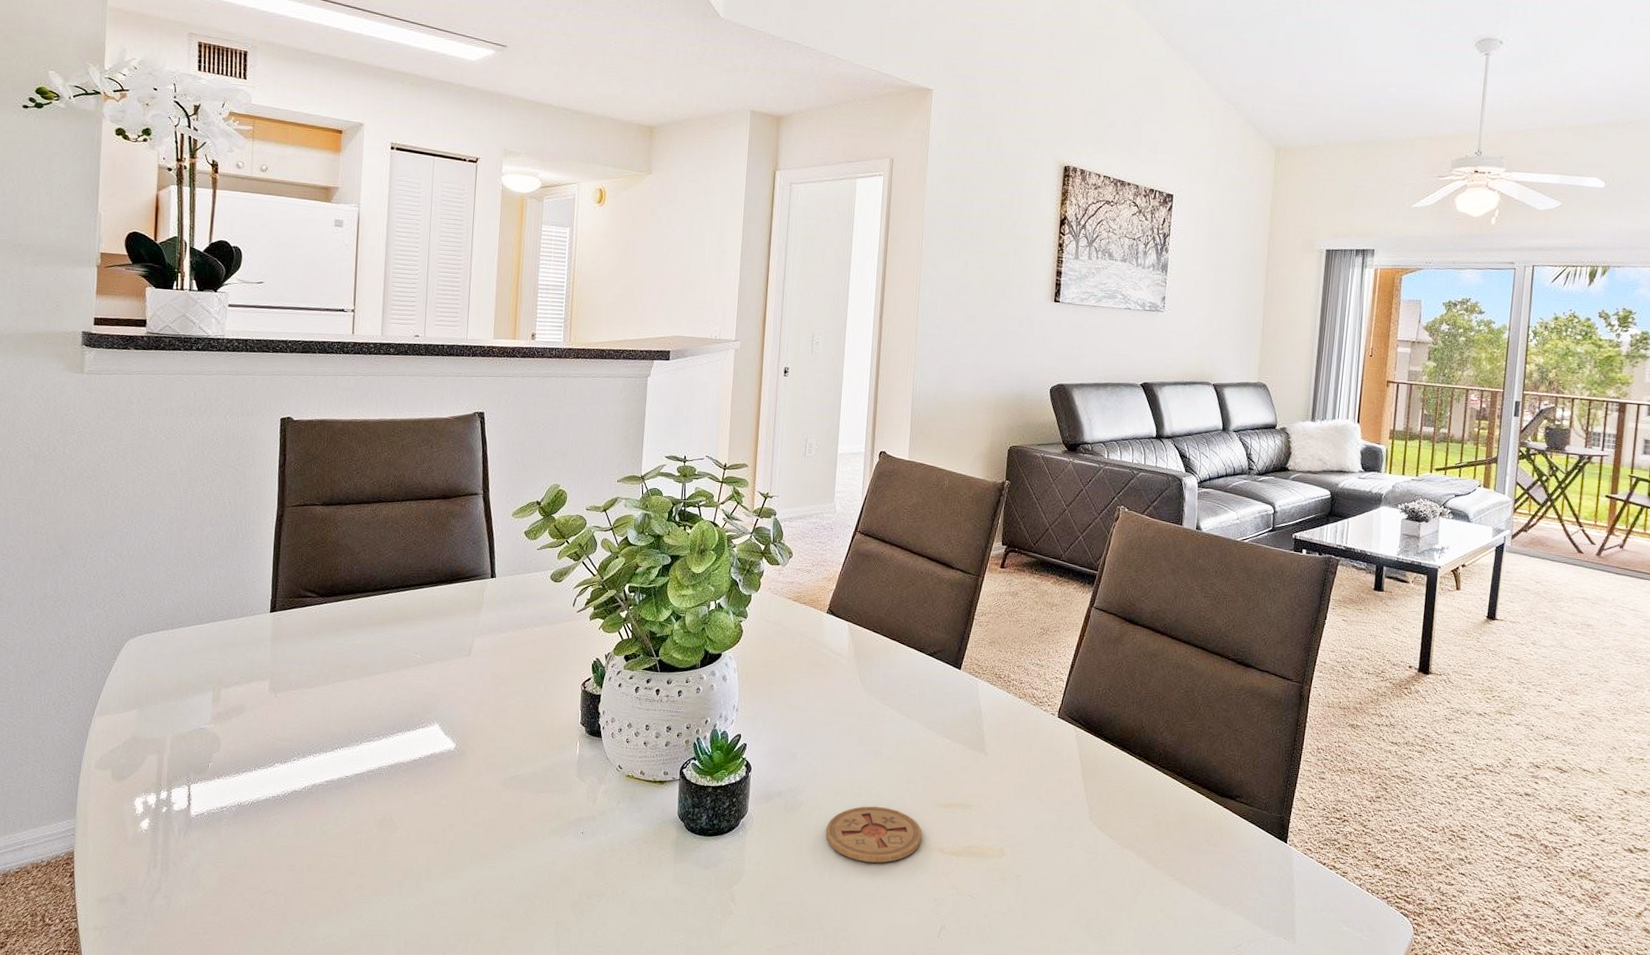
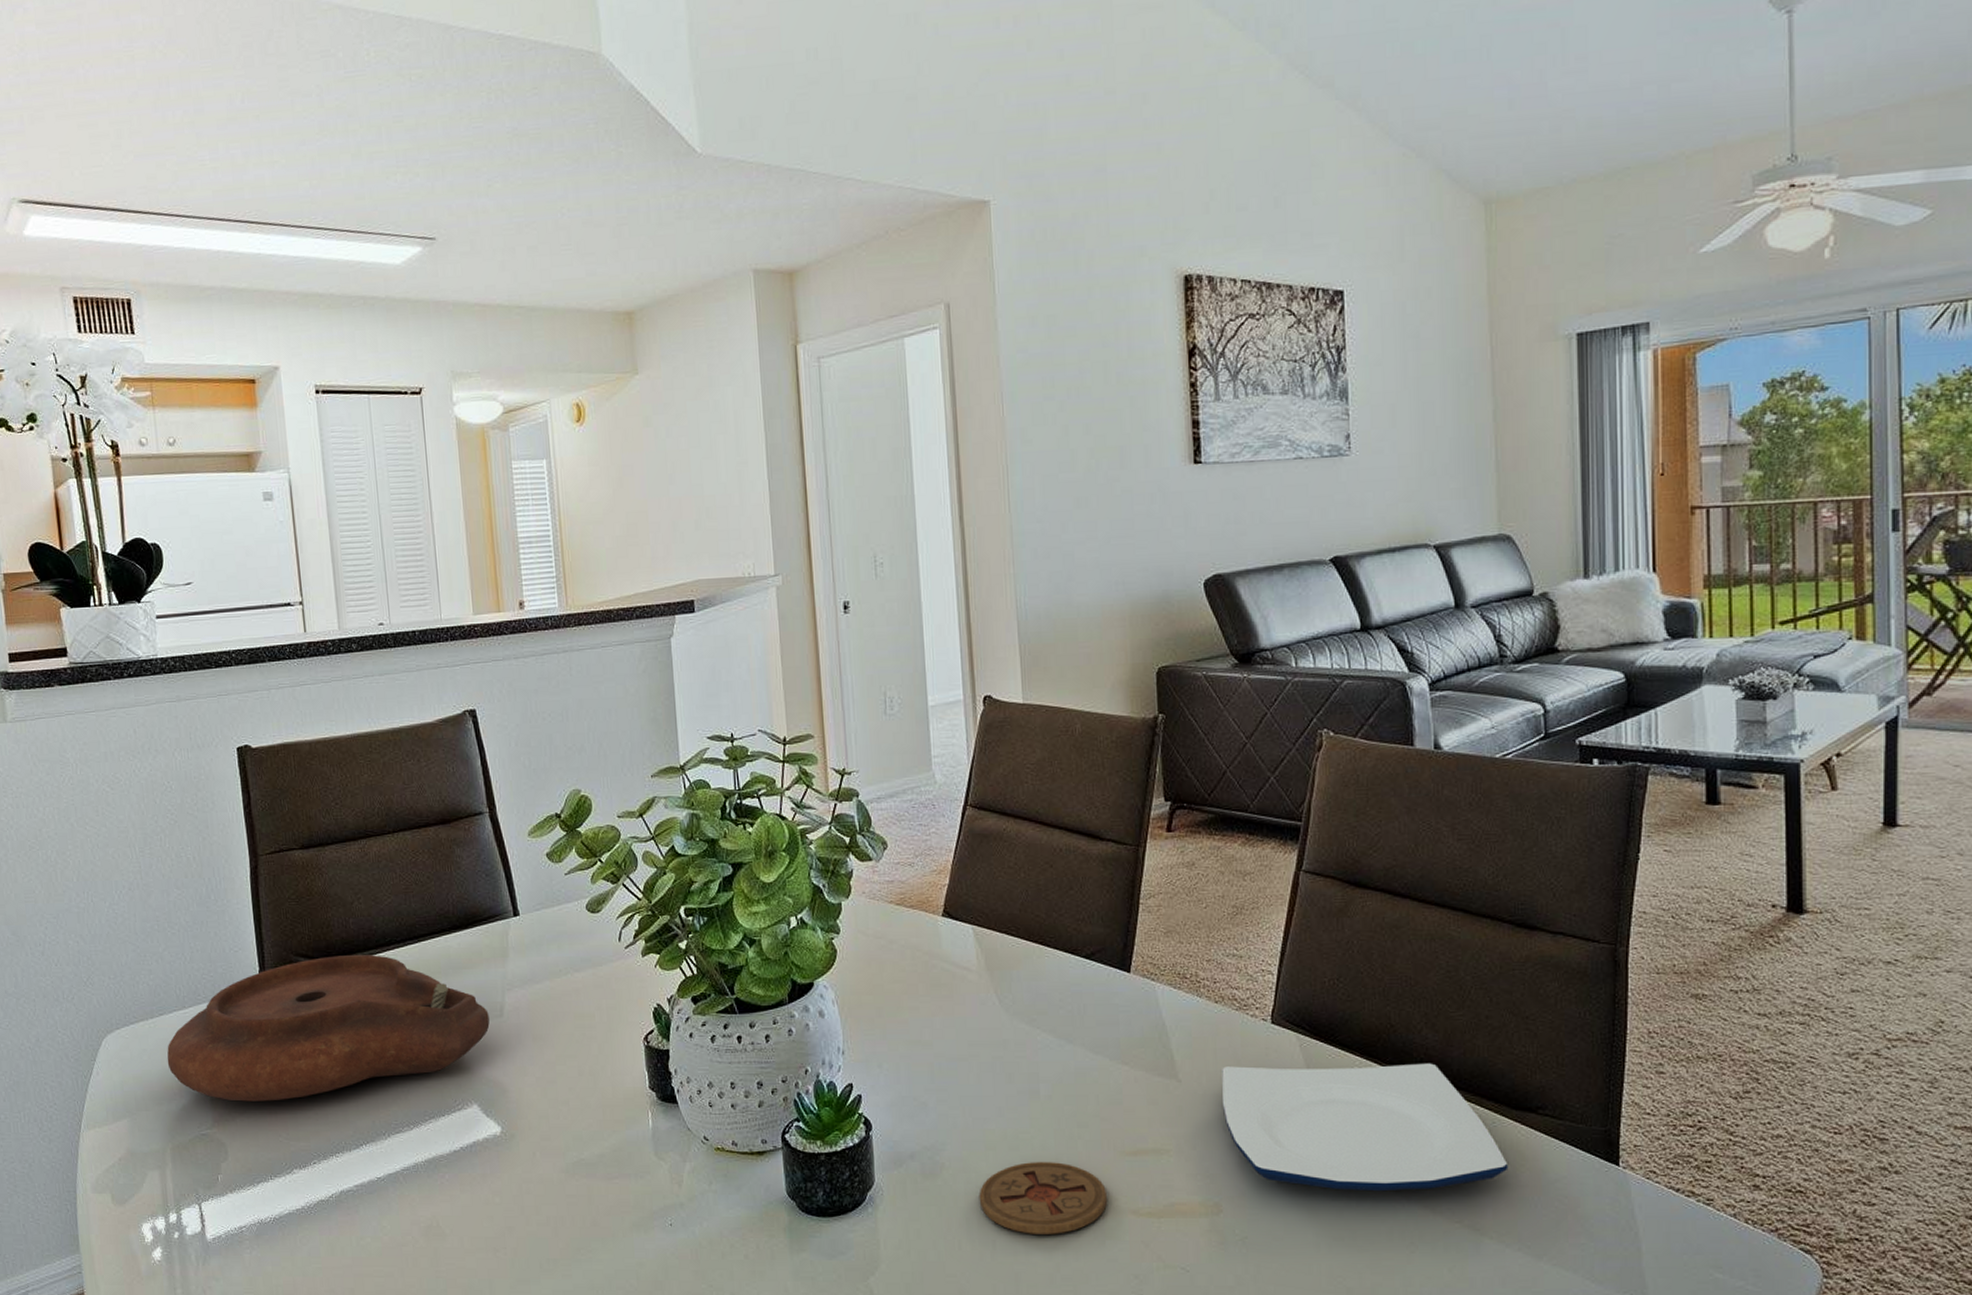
plate: none [179,594,459,706] -> present [167,955,490,1102]
plate: none [1015,746,1211,850] -> present [1222,1063,1509,1192]

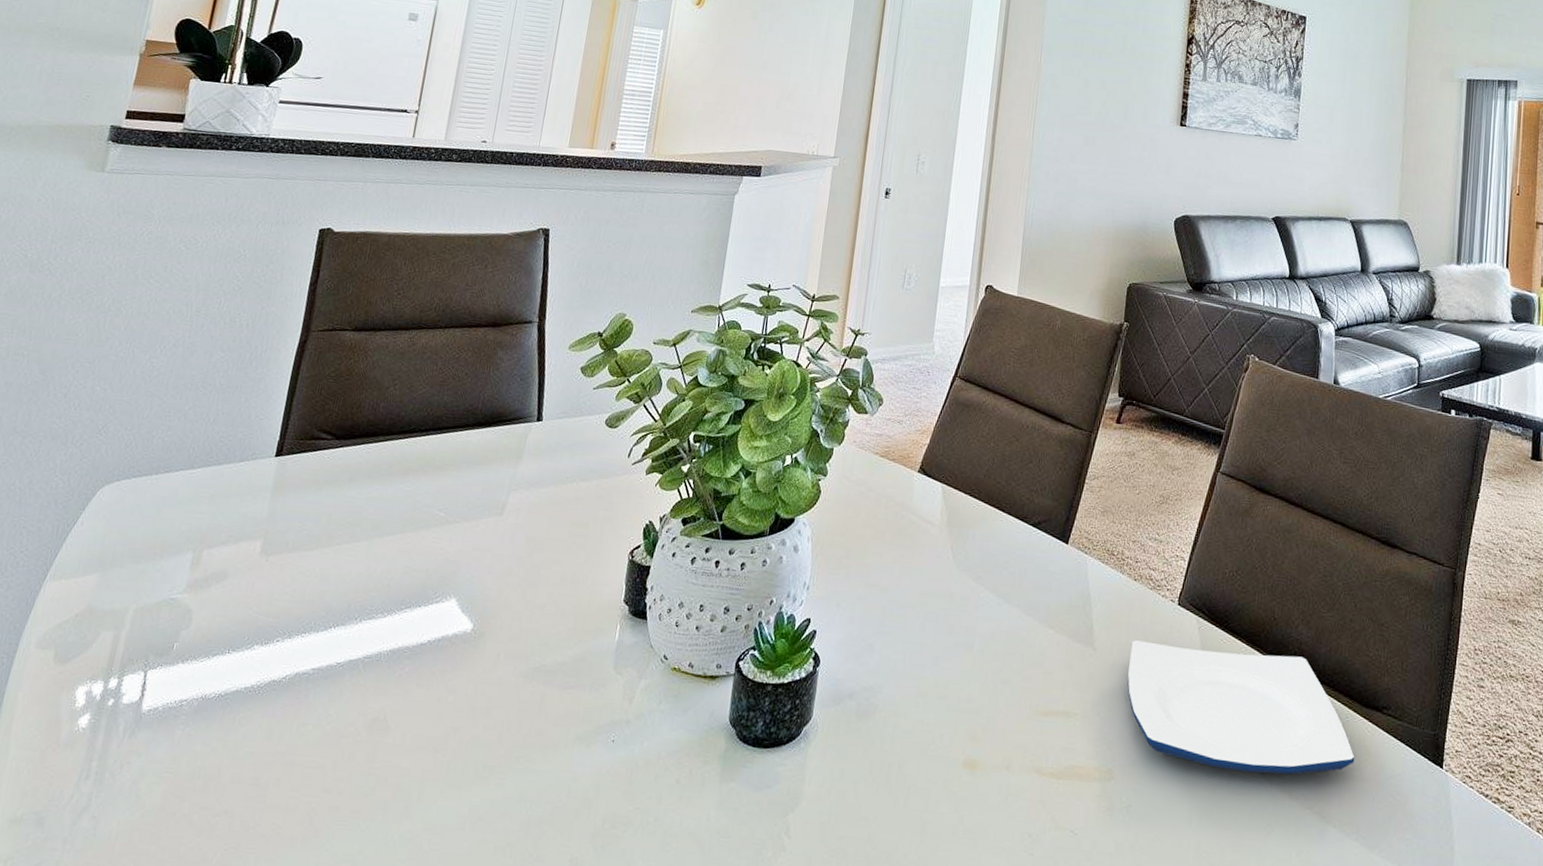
plate: present [167,955,490,1102] -> none [157,435,490,573]
coaster: present [979,1162,1108,1234] -> none [902,712,1018,787]

